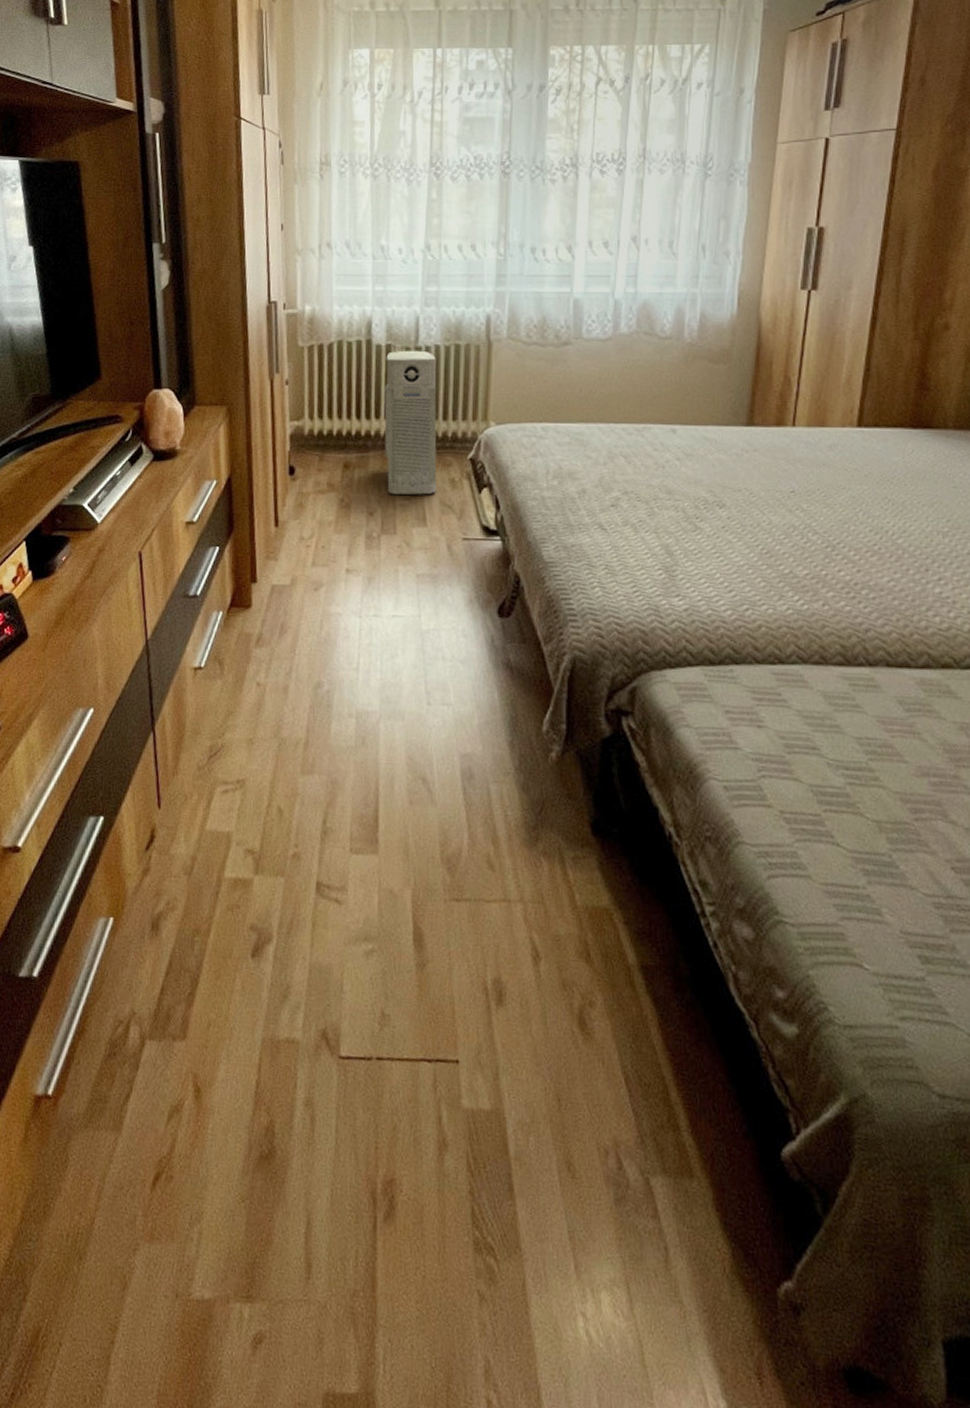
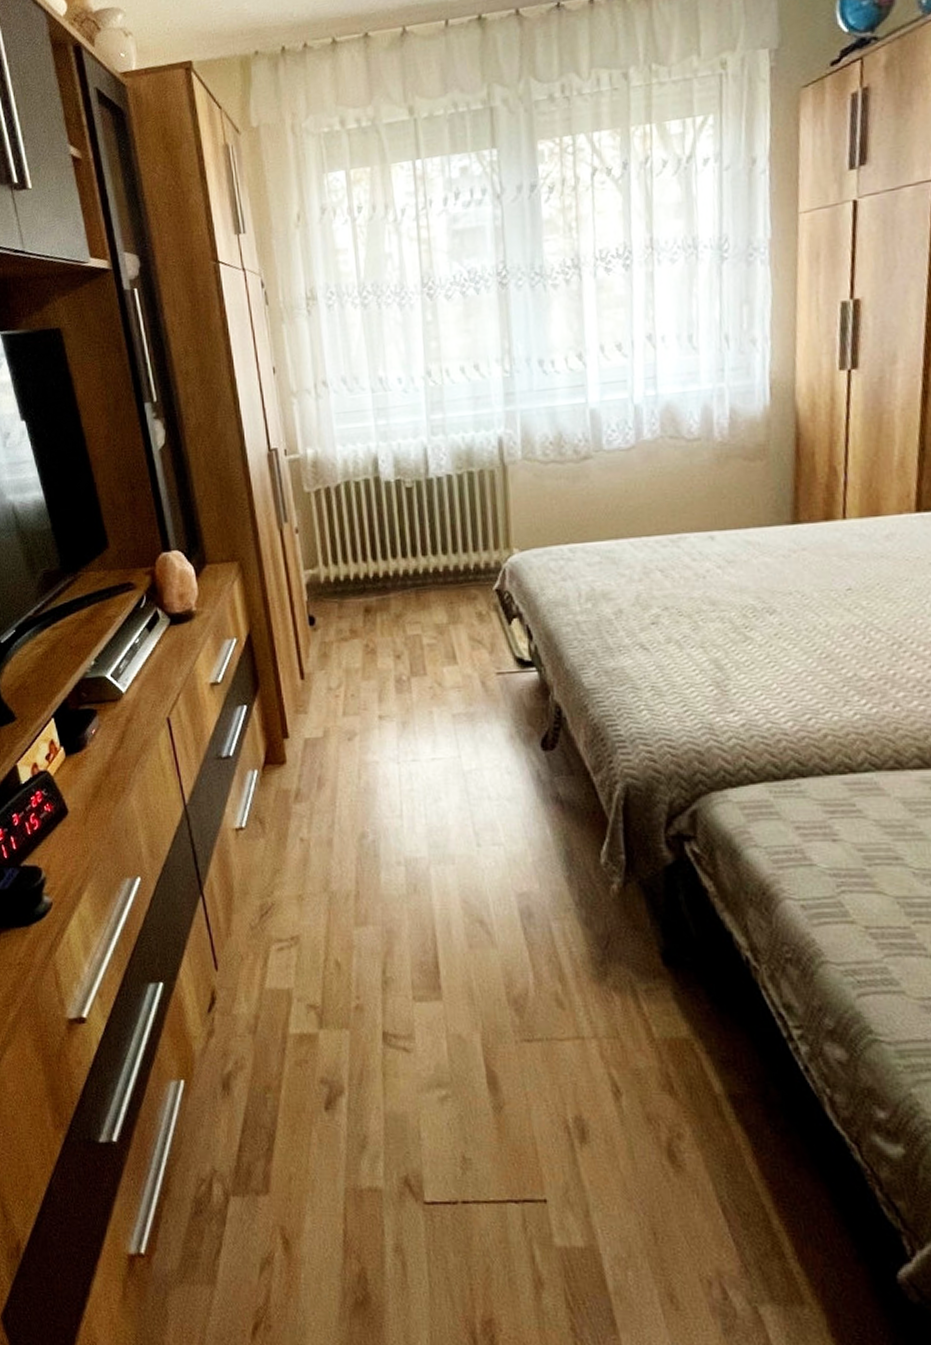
air purifier: present [384,350,437,495] -> none [396,482,464,634]

